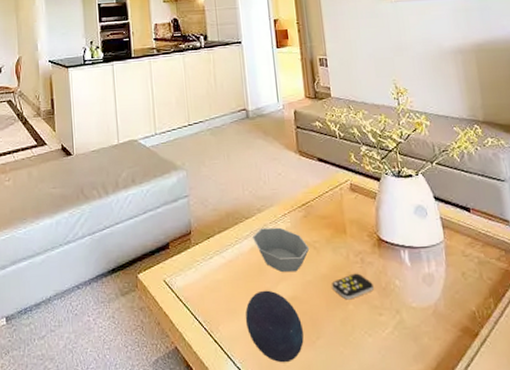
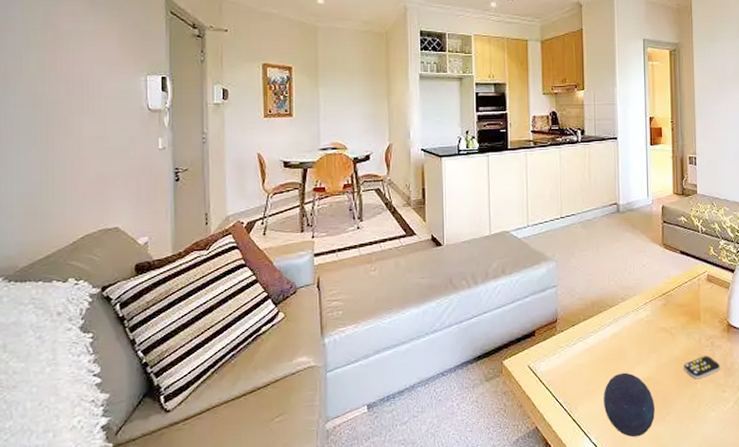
bowl: present [252,227,310,273] -> none [614,315,667,356]

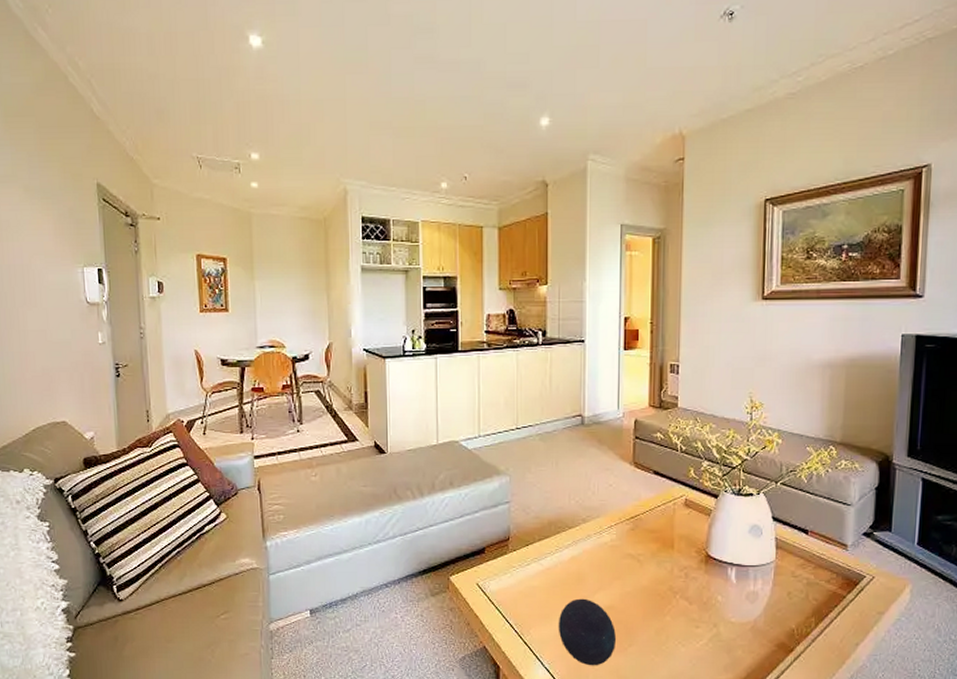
remote control: present [684,355,720,380] -> none [651,587,694,612]

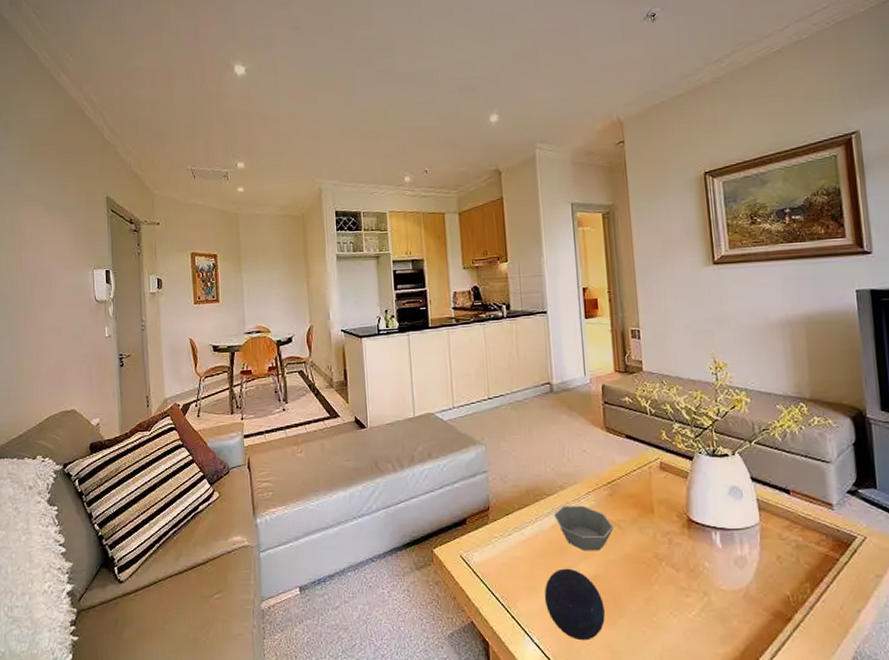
bowl: none [573,538,633,583] -> present [553,505,614,551]

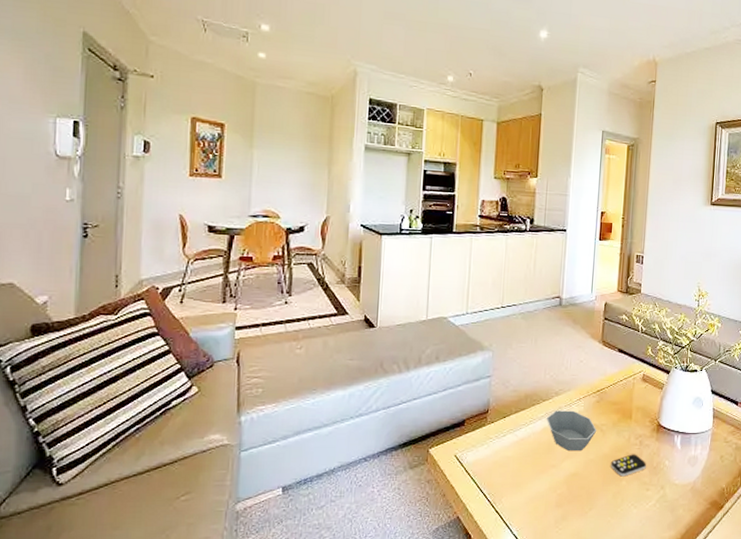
decorative orb: present [544,568,606,641] -> none [527,467,579,531]
remote control: none [637,554,681,580] -> present [611,454,646,477]

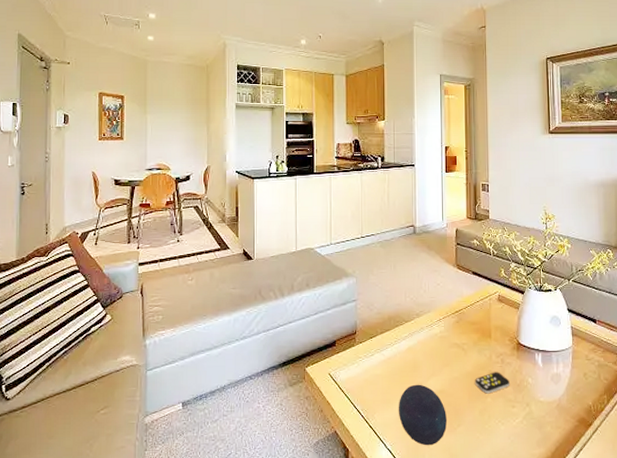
decorative orb: none [527,467,579,531] -> present [398,384,448,446]
bowl: present [546,410,597,452] -> none [409,330,459,370]

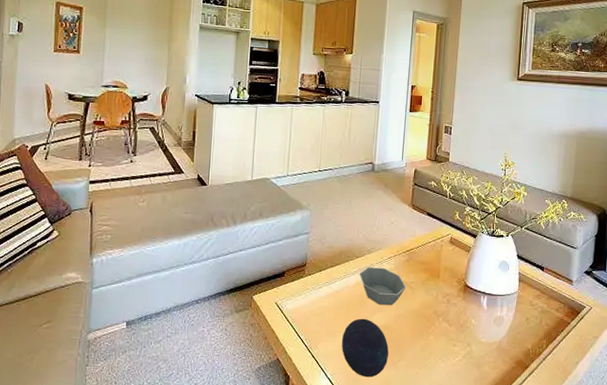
bowl: none [409,330,459,370] -> present [359,267,407,306]
remote control: present [475,372,509,394] -> none [419,311,453,332]

